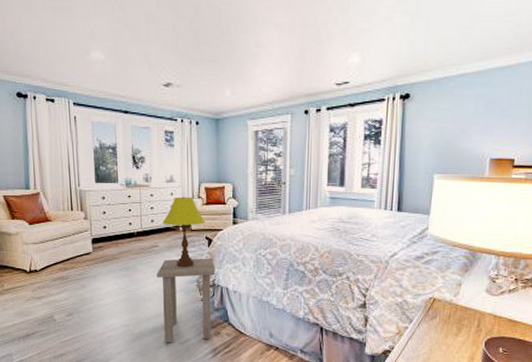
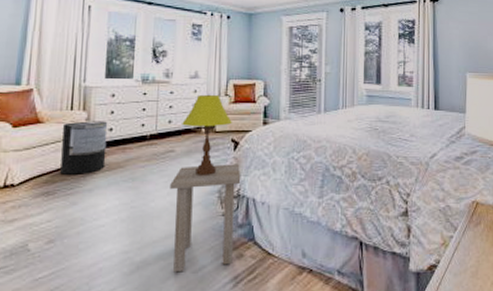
trash can: none [67,220,104,264] -> present [60,121,108,175]

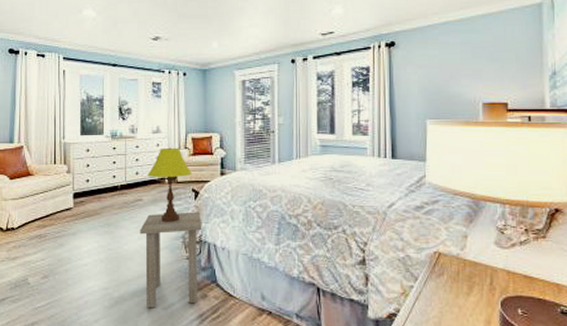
trash can: present [60,121,108,175] -> none [49,173,85,220]

